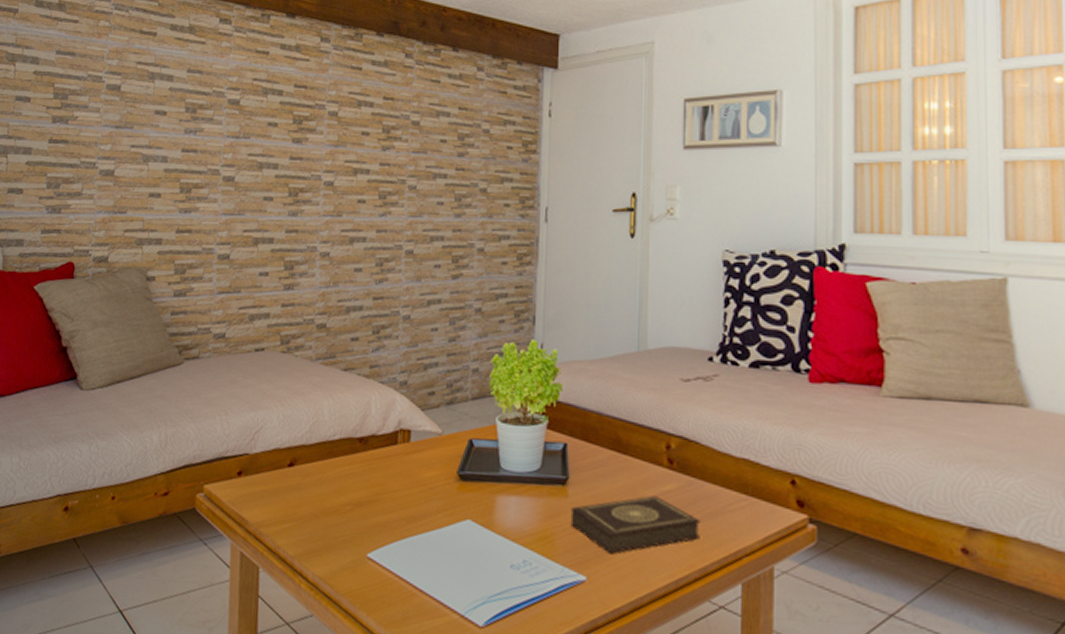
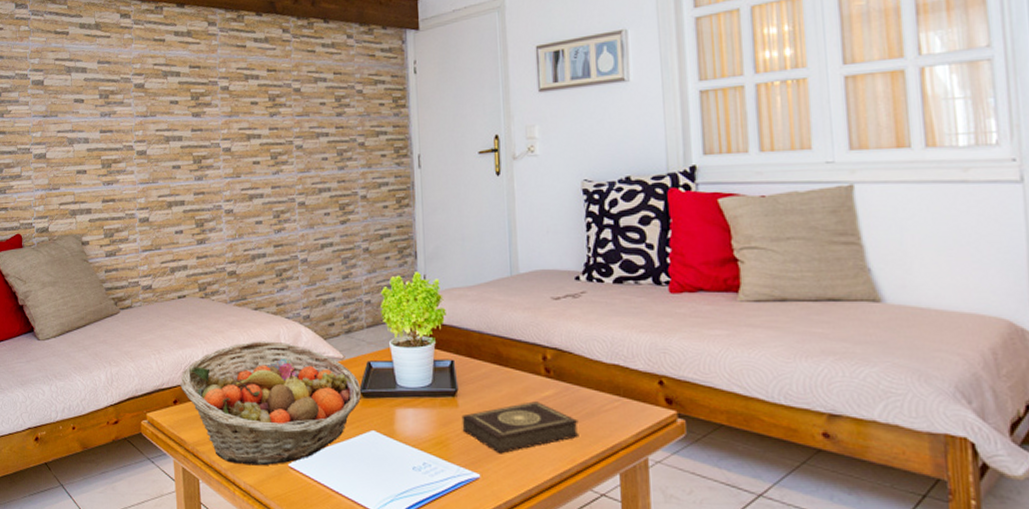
fruit basket: none [247,407,460,555] -> present [180,341,362,466]

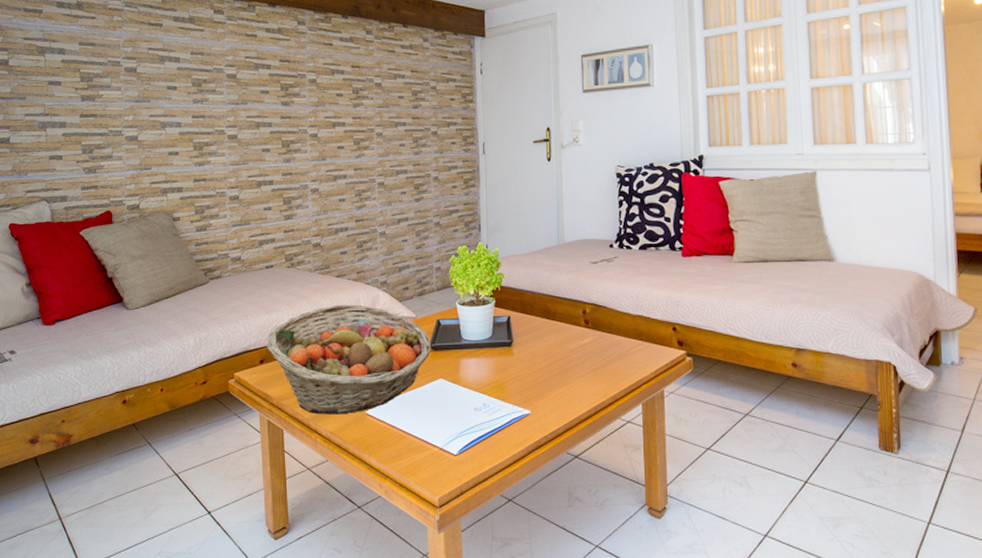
book: present [461,401,579,454] -> none [516,348,611,393]

